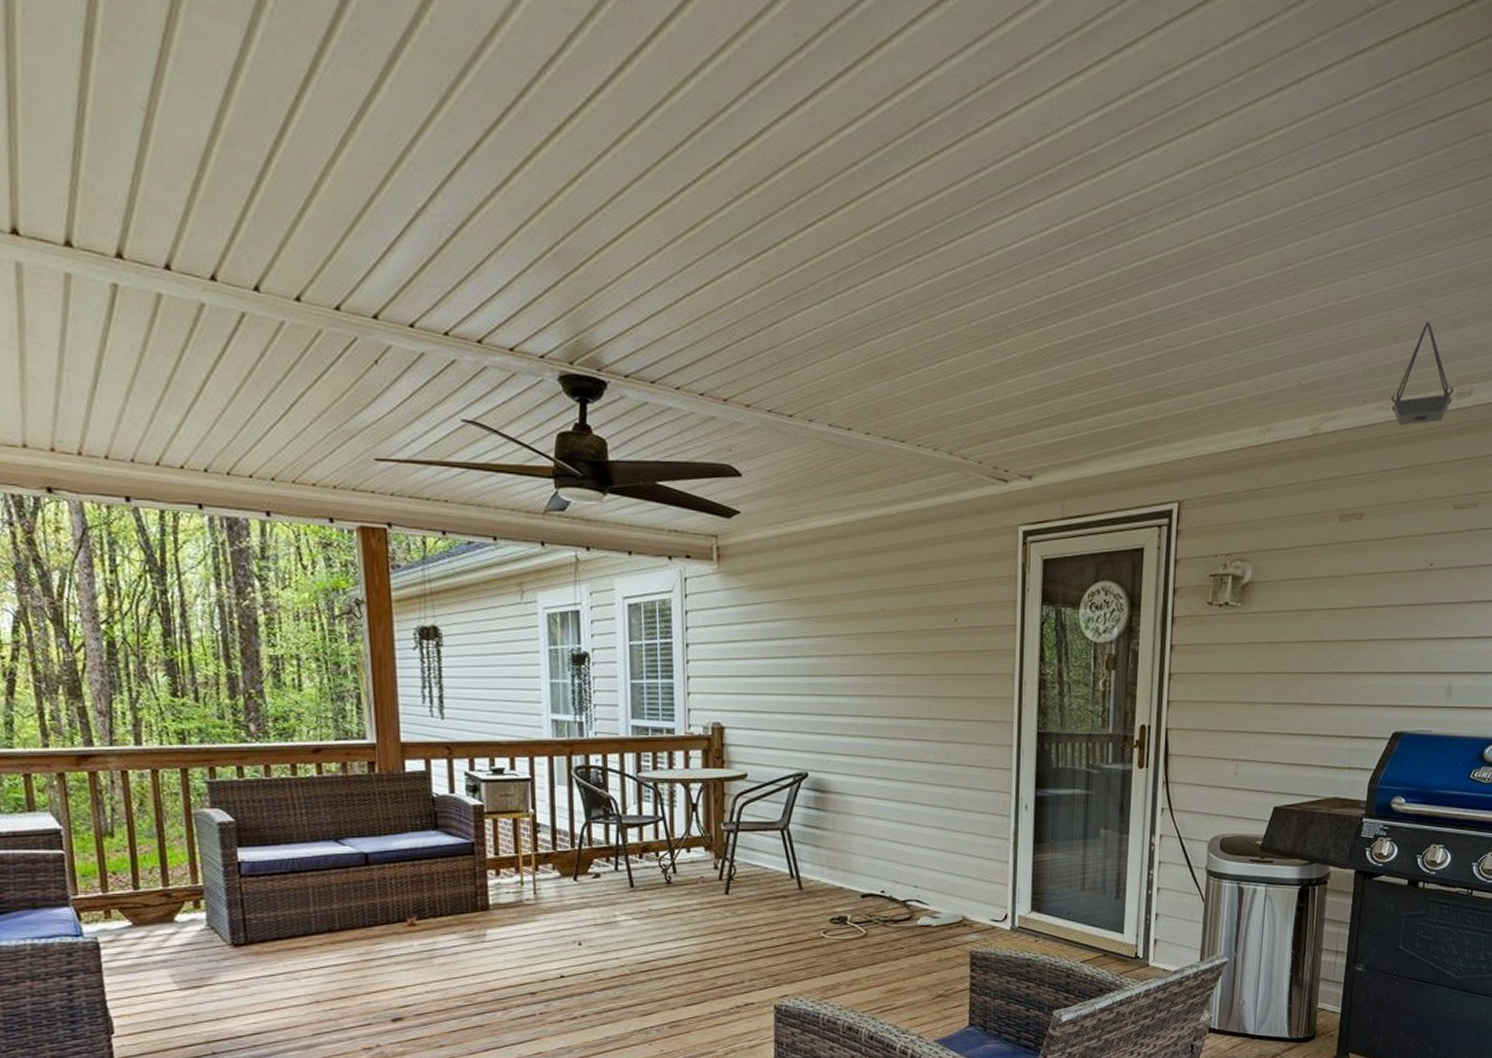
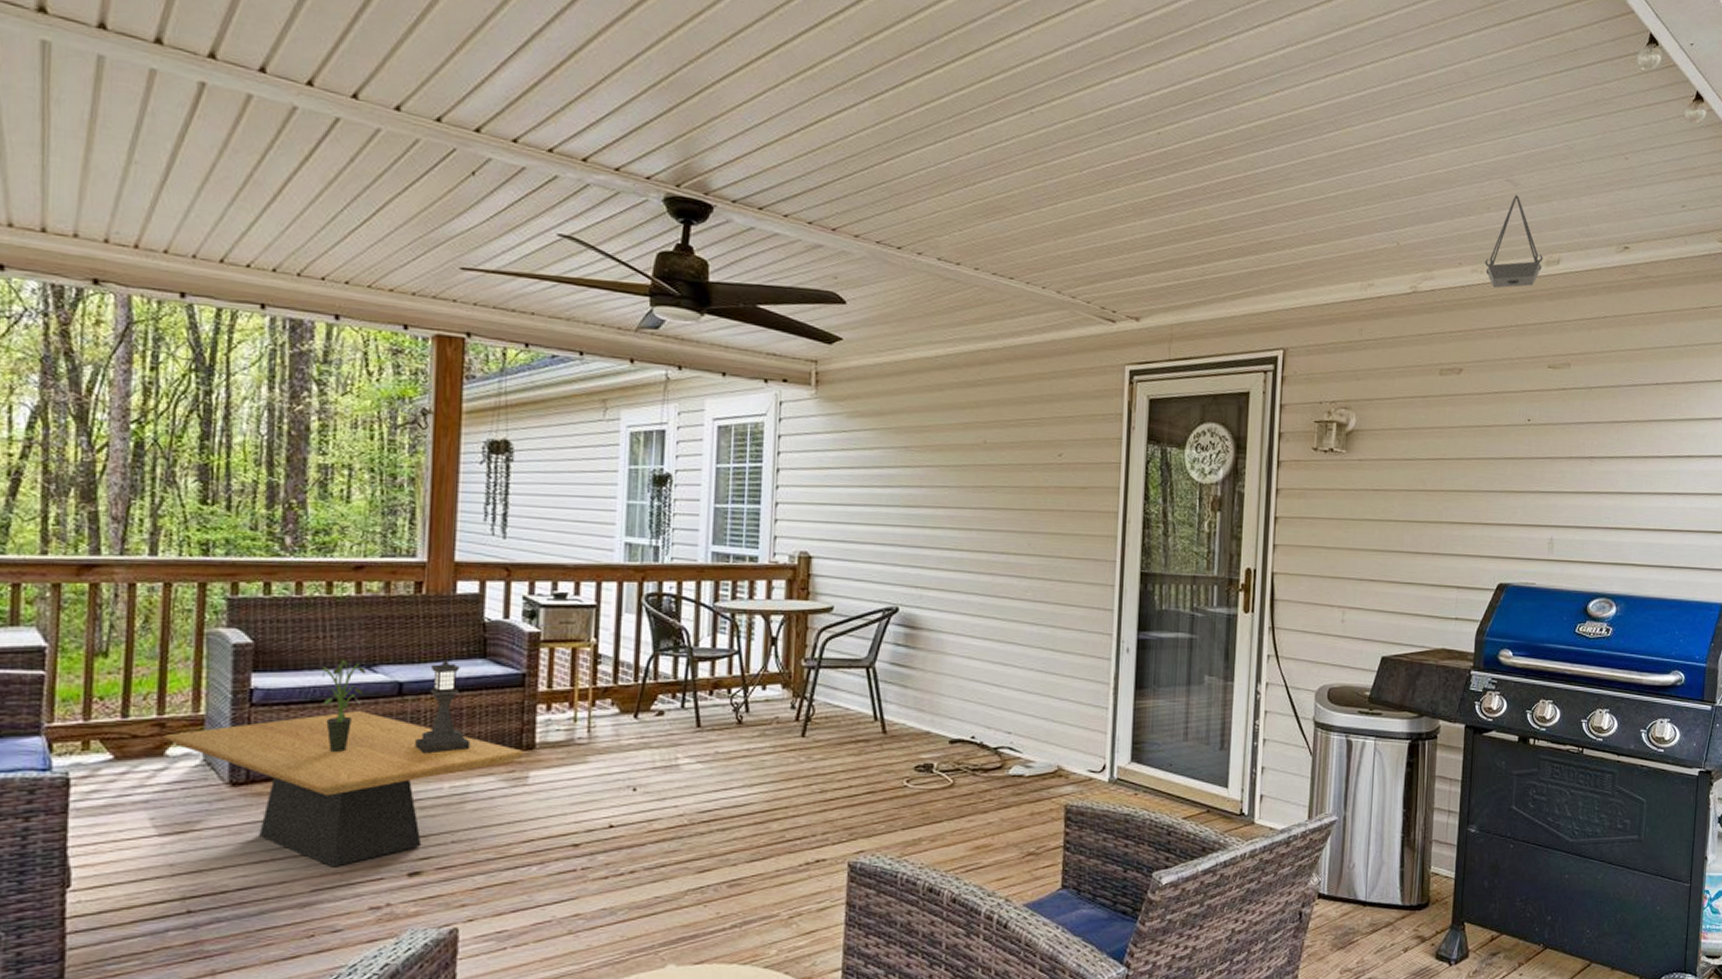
coffee table: none [172,880,480,1015] -> present [164,711,524,868]
potted plant: none [297,835,336,917] -> present [323,660,367,753]
lantern: none [384,832,433,916] -> present [414,659,471,754]

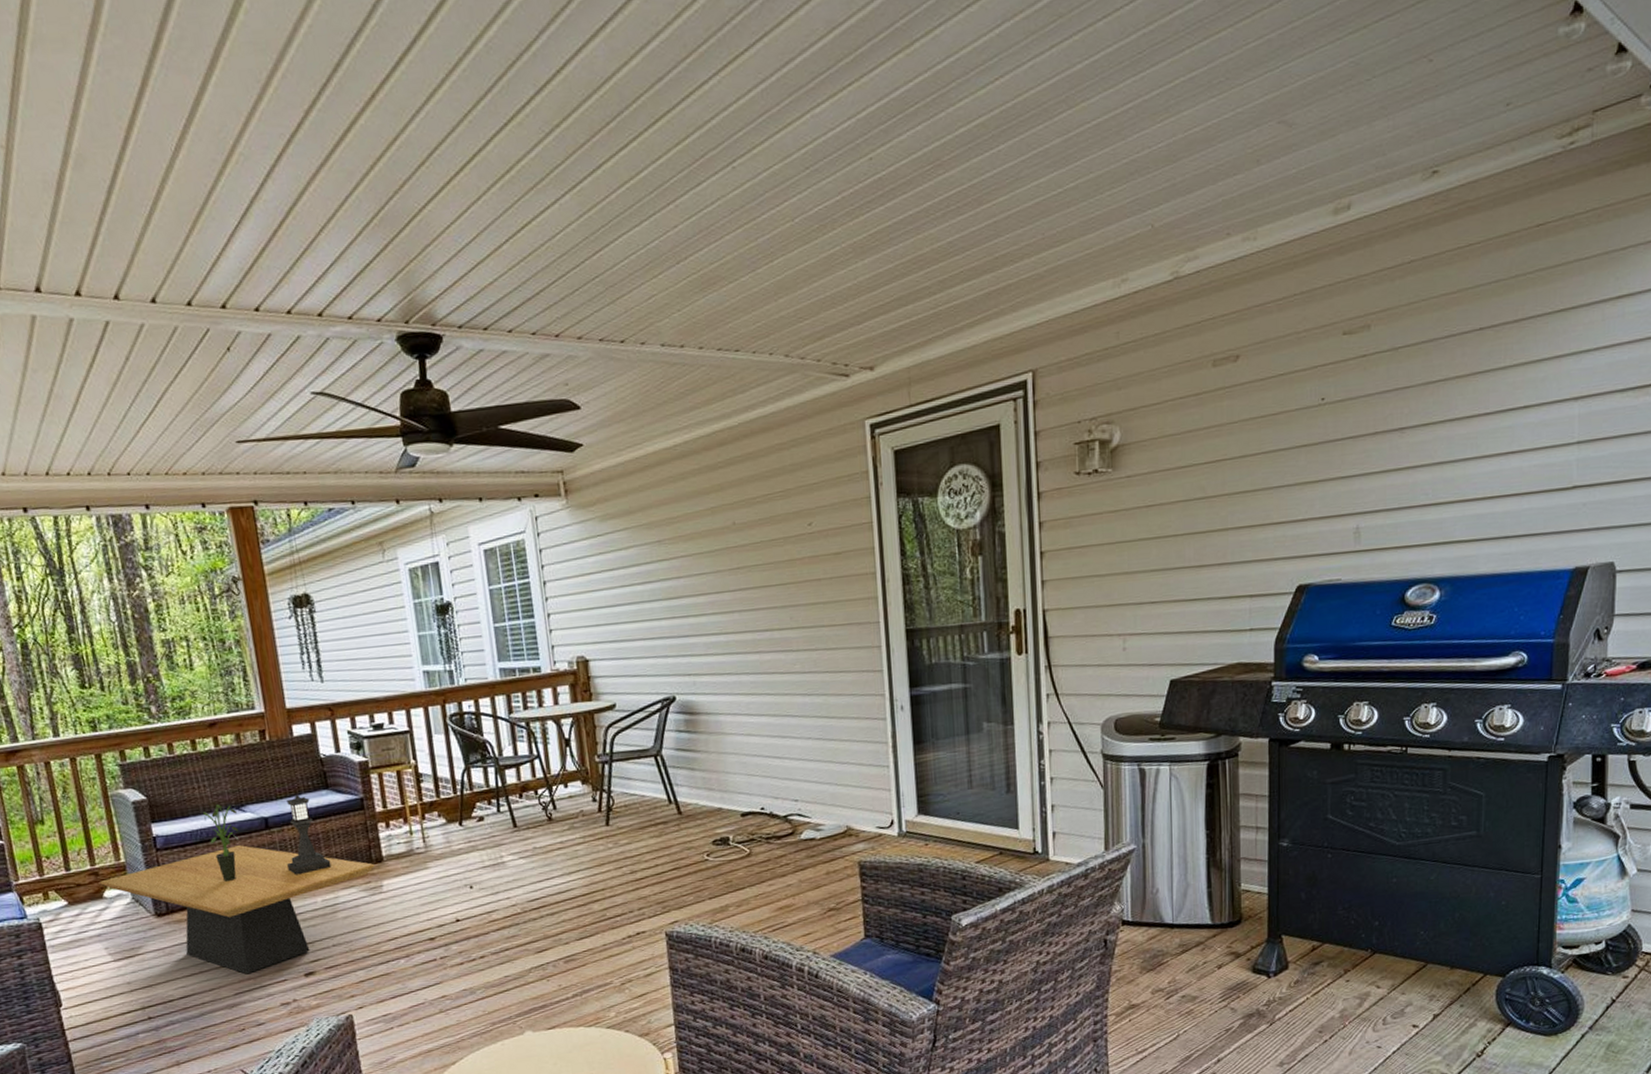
hanging planter: present [1485,195,1543,288] -> none [1258,137,1330,254]

